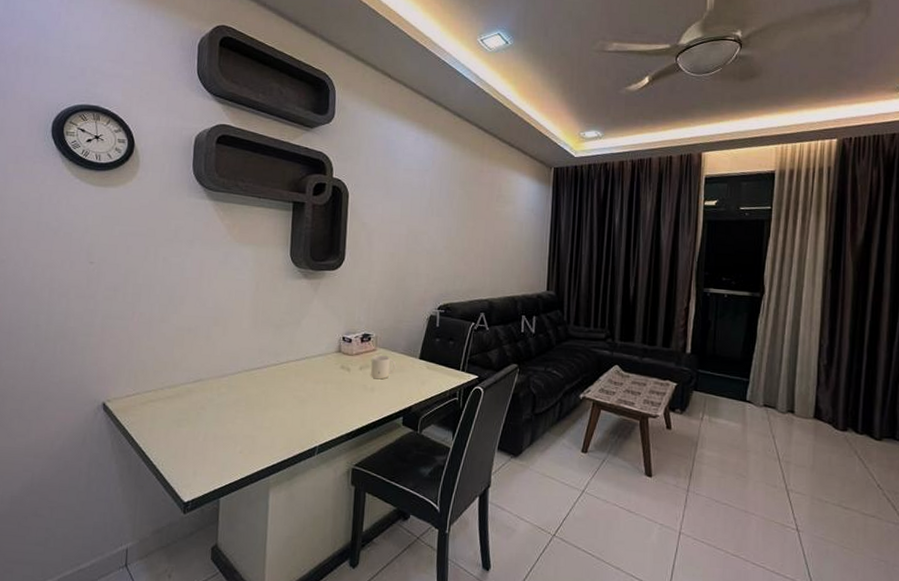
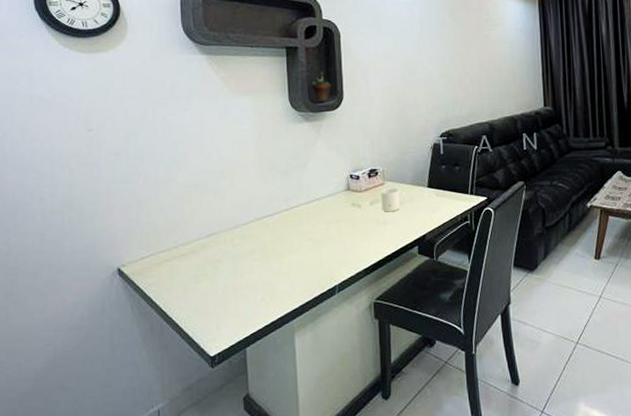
succulent plant: none [314,230,335,260] -> present [311,72,332,101]

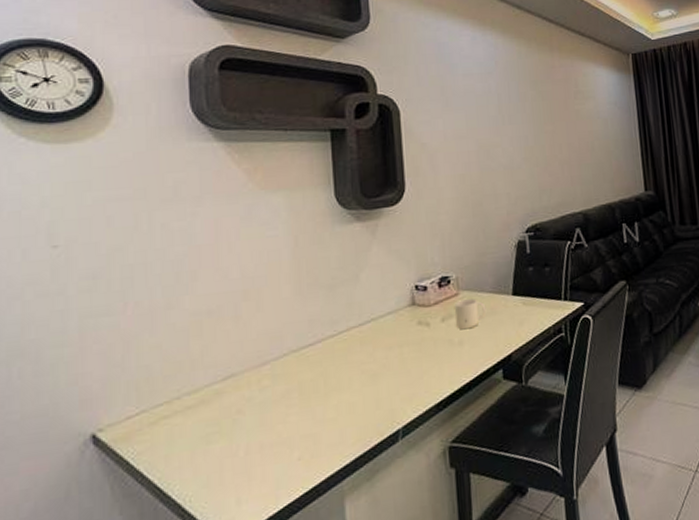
succulent plant: present [311,72,332,101] -> none [363,159,390,196]

